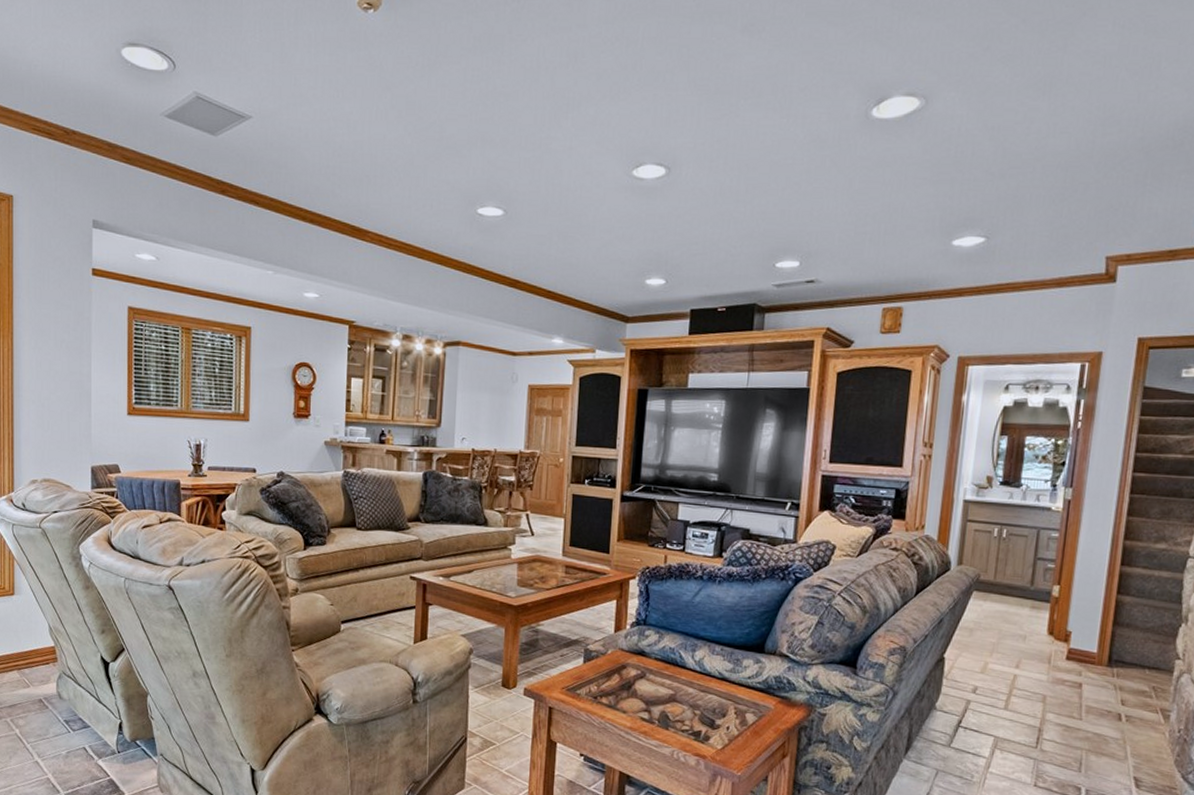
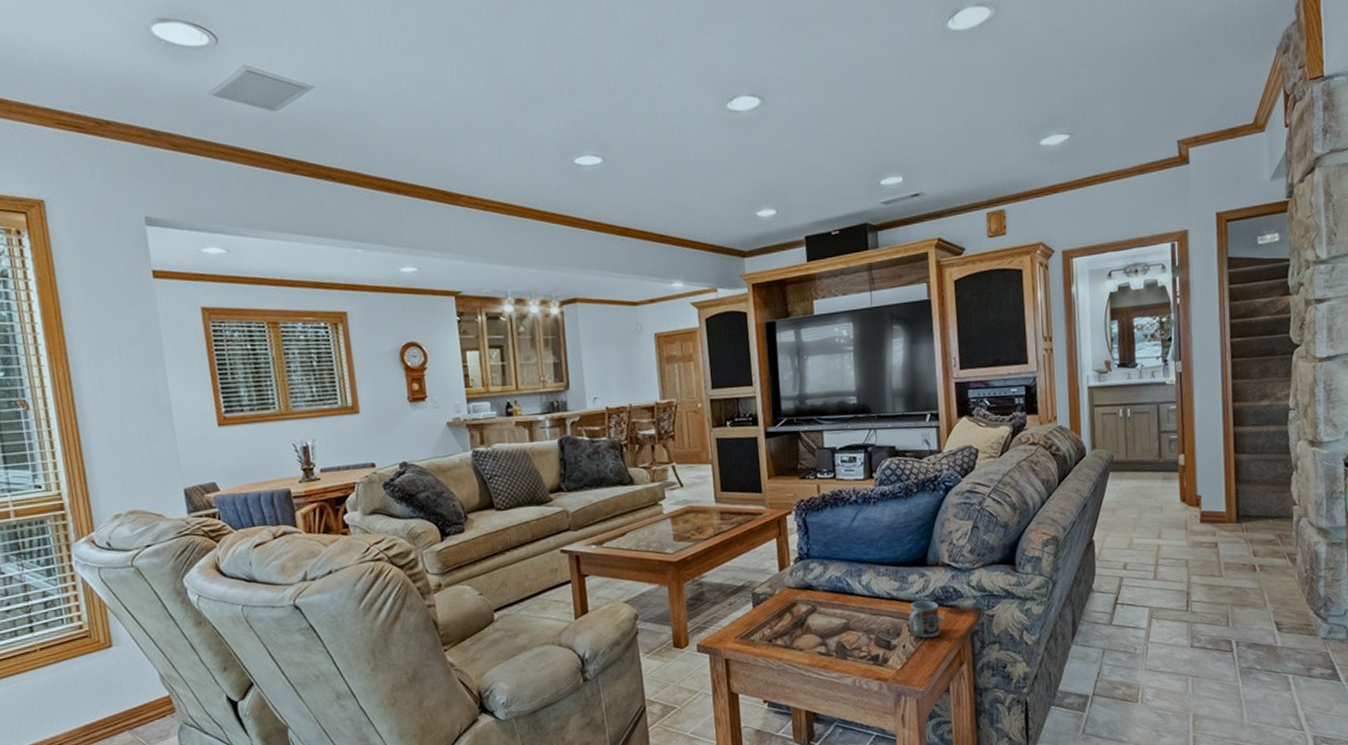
cup: none [736,685,770,725] -> present [909,600,941,638]

